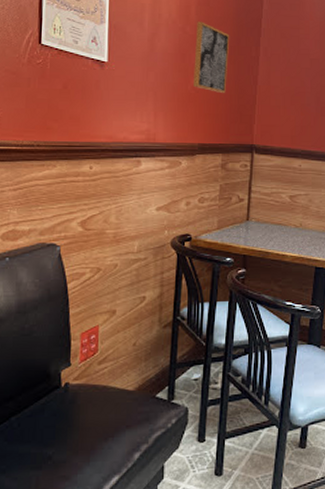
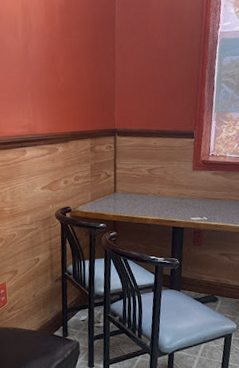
wall art: present [193,21,230,94] -> none [61,27,90,88]

